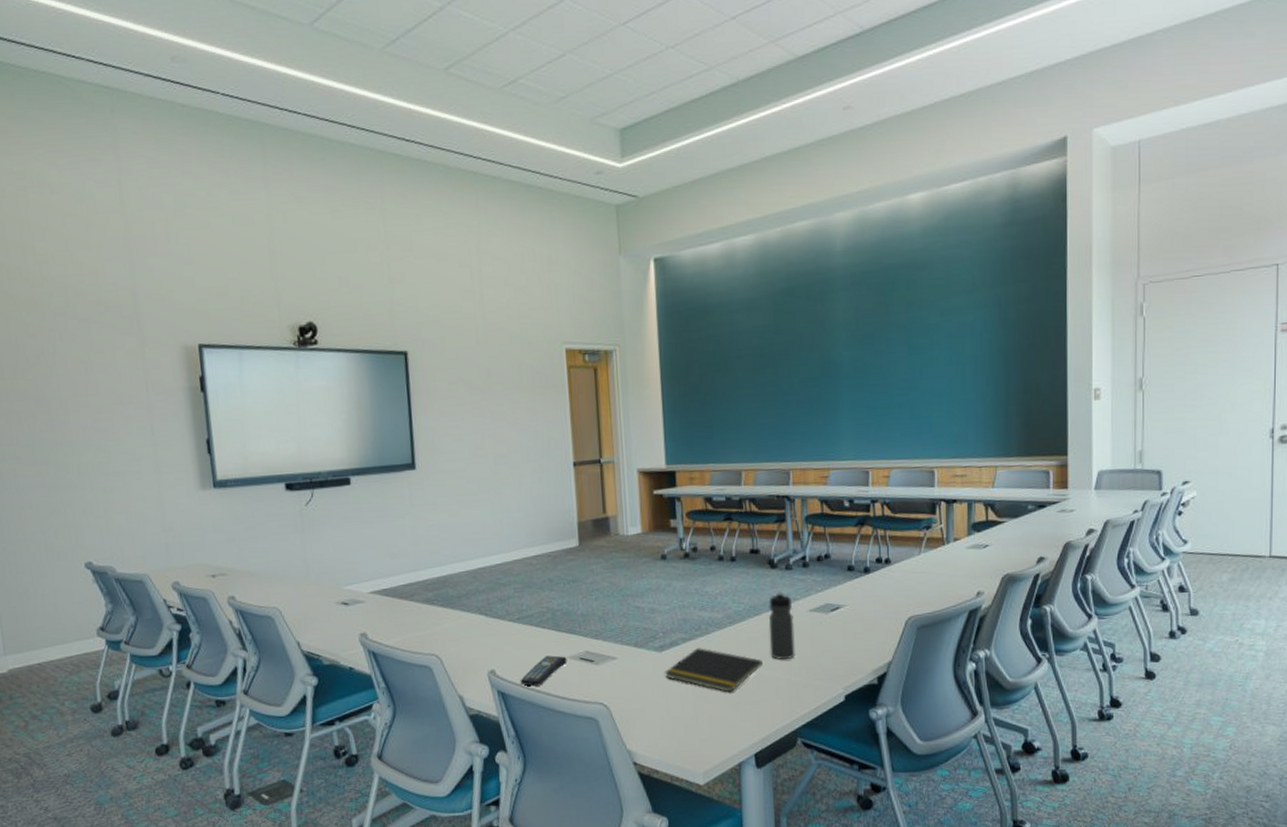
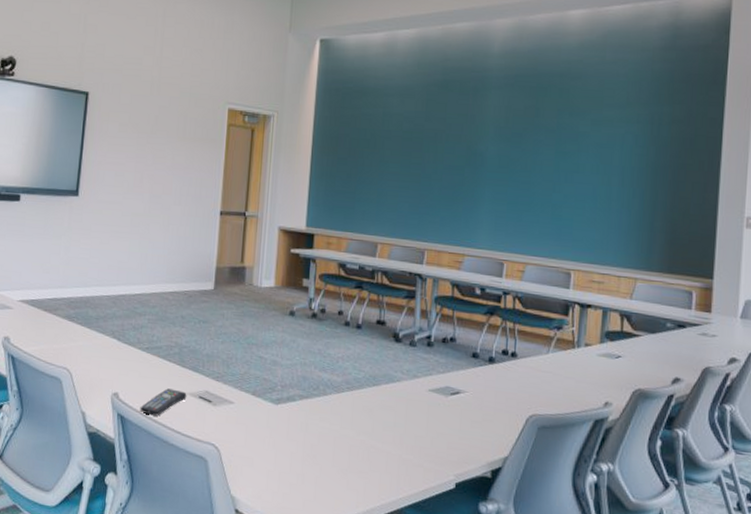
notepad: present [665,648,763,693] -> none [278,407,376,458]
water bottle: present [768,591,795,660] -> none [384,366,413,435]

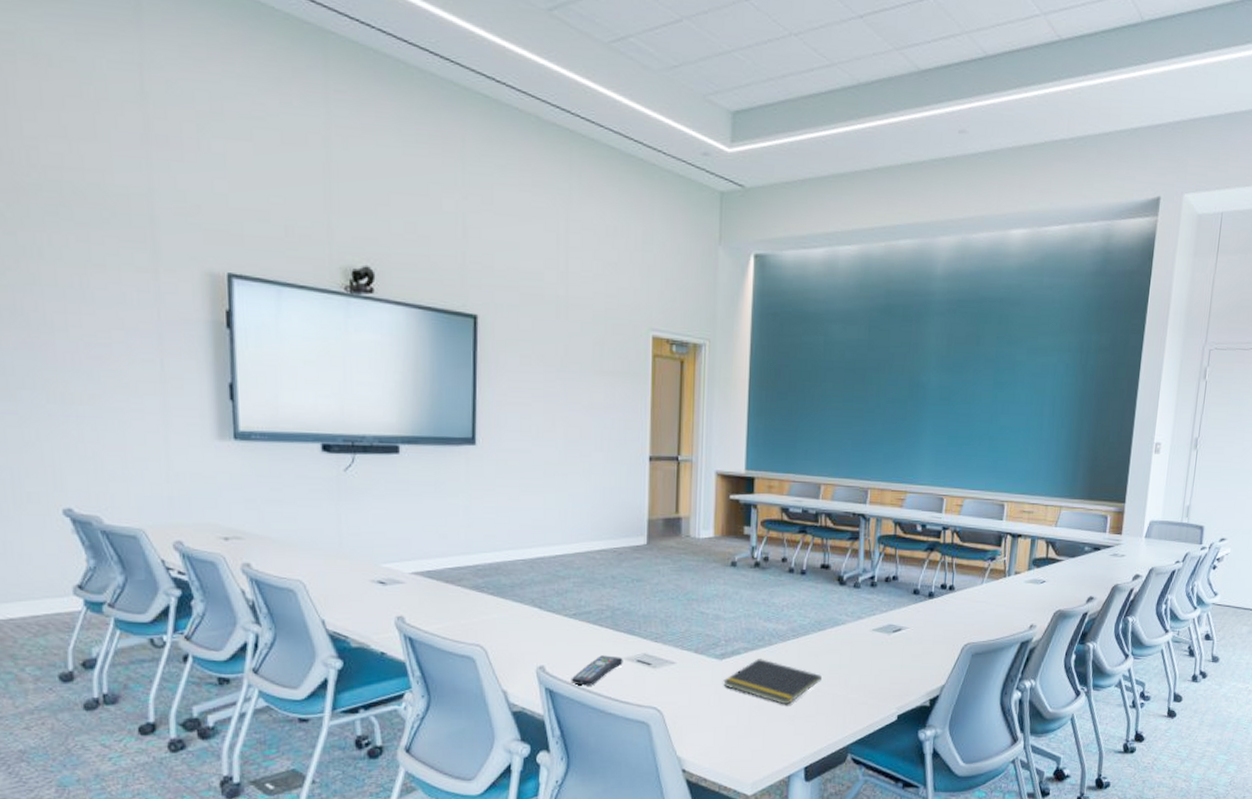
notepad: none [278,407,376,458] -> present [723,659,822,705]

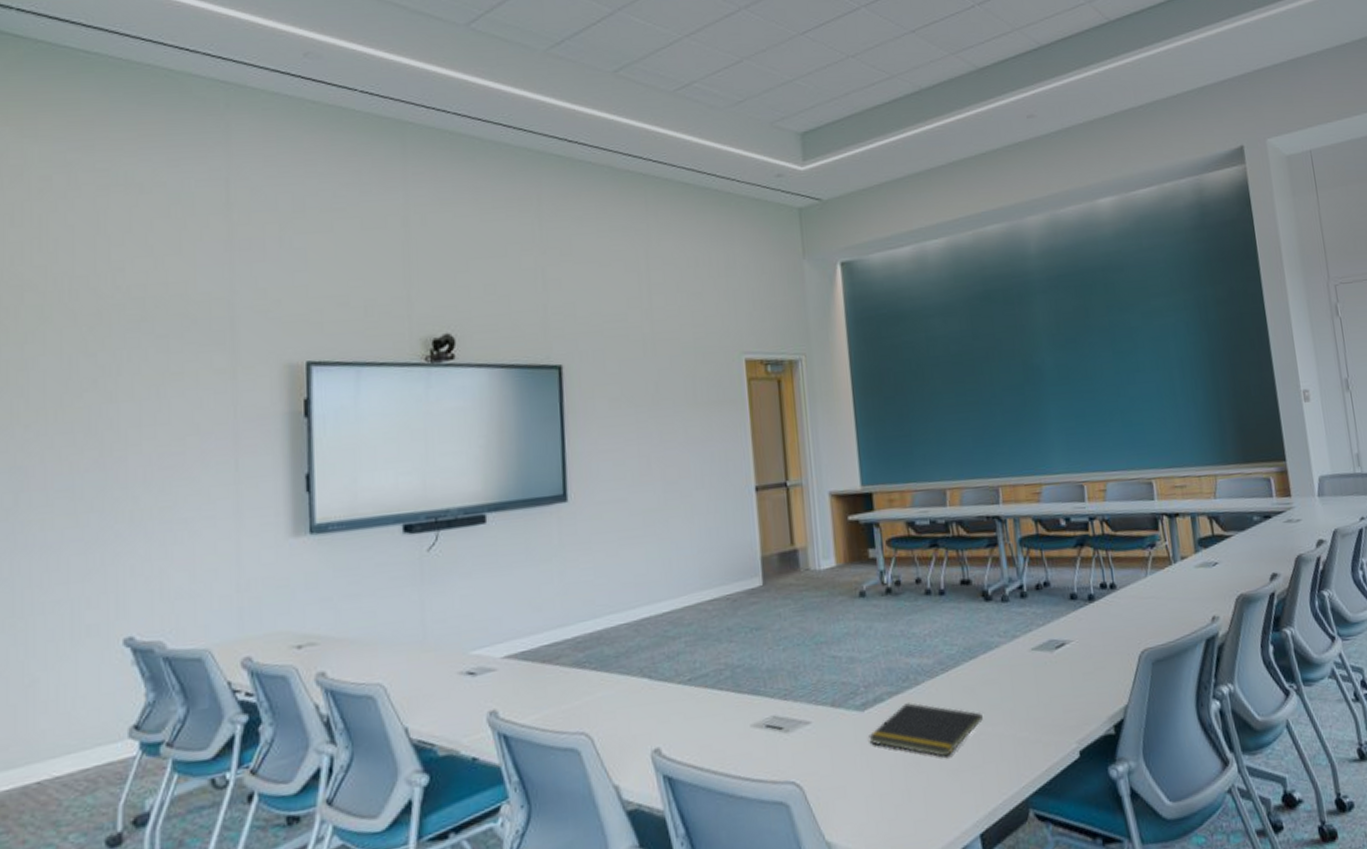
remote control: present [571,655,623,686] -> none [692,724,751,767]

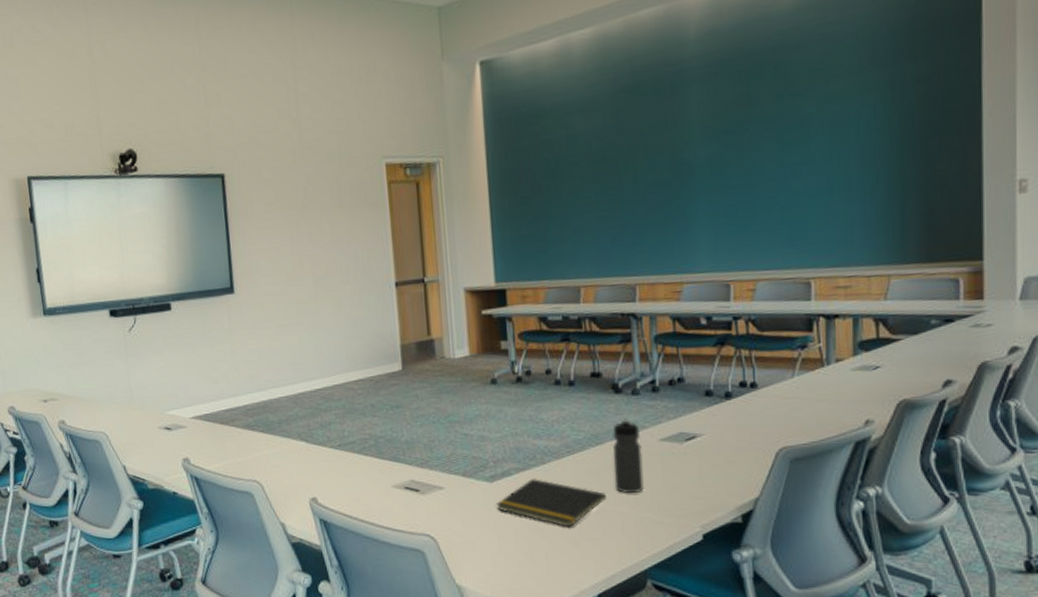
water bottle: none [985,628,1019,712] -> present [612,419,644,493]

